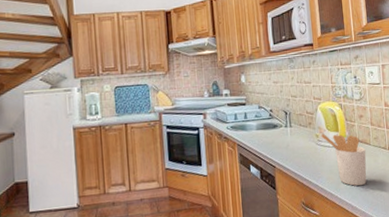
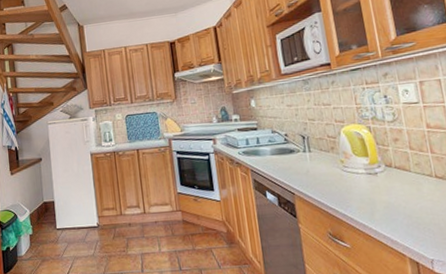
utensil holder: present [320,133,367,186] -> none [346,158,409,218]

